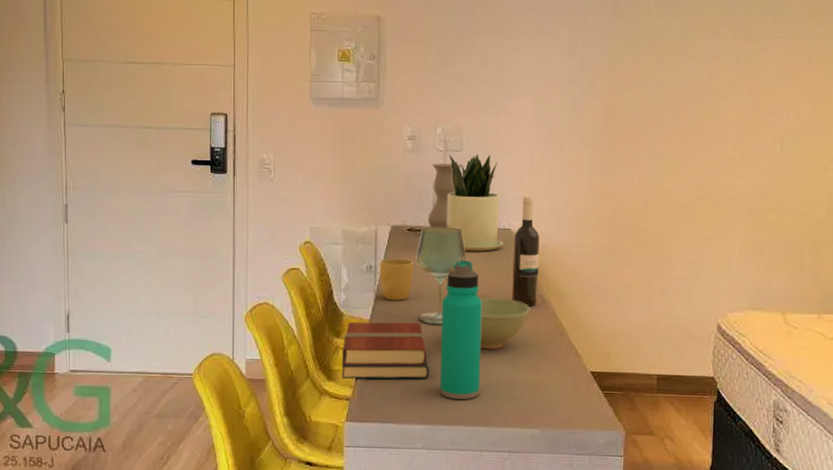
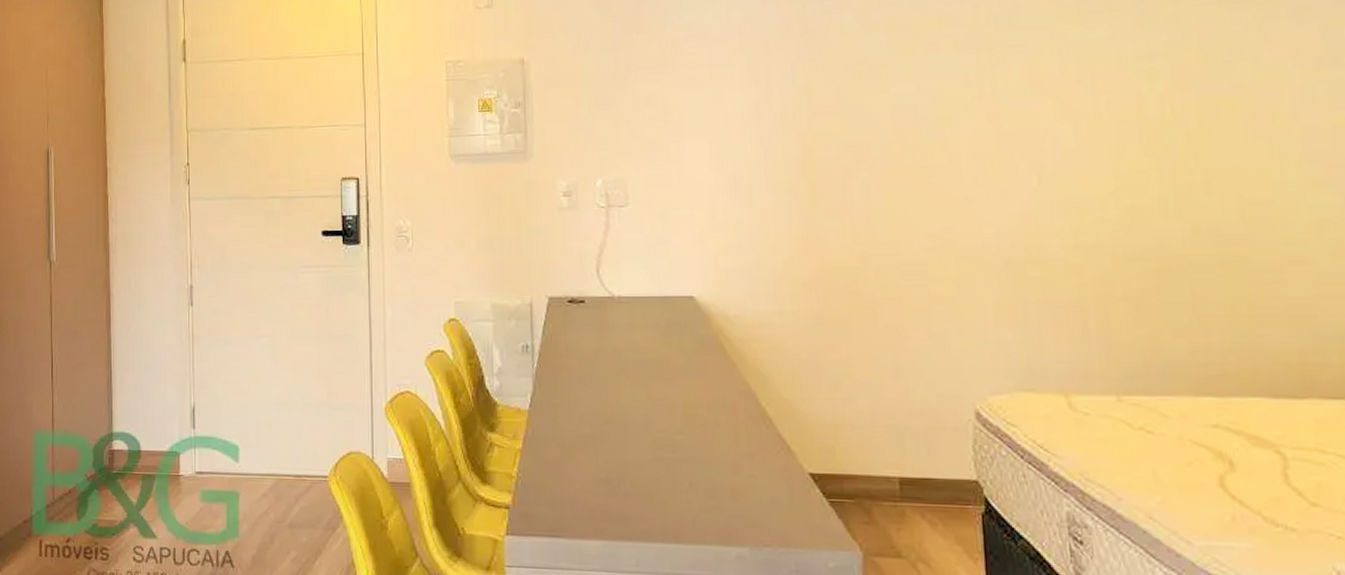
books: present [341,321,430,380] -> none [497,412,605,483]
cup: present [379,258,414,301] -> none [537,335,578,387]
wine glass: present [415,227,467,325] -> none [579,297,642,416]
vase: present [427,164,463,228] -> none [591,221,630,298]
water bottle: present [439,259,482,400] -> none [614,335,669,510]
planter: present [447,154,503,252] -> none [613,209,685,325]
bowl: present [480,297,530,350] -> none [661,380,725,446]
wine bottle: present [512,197,540,307] -> none [697,257,734,392]

